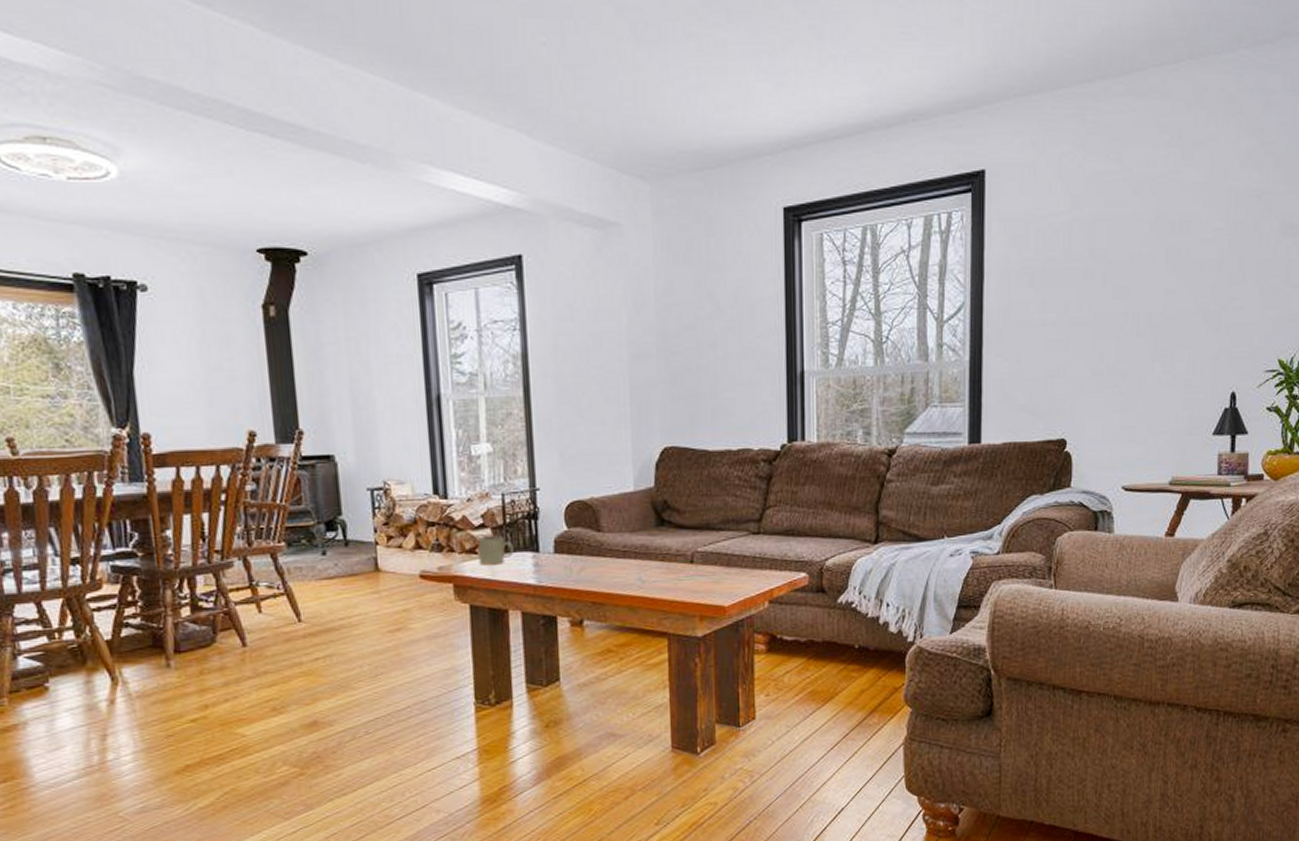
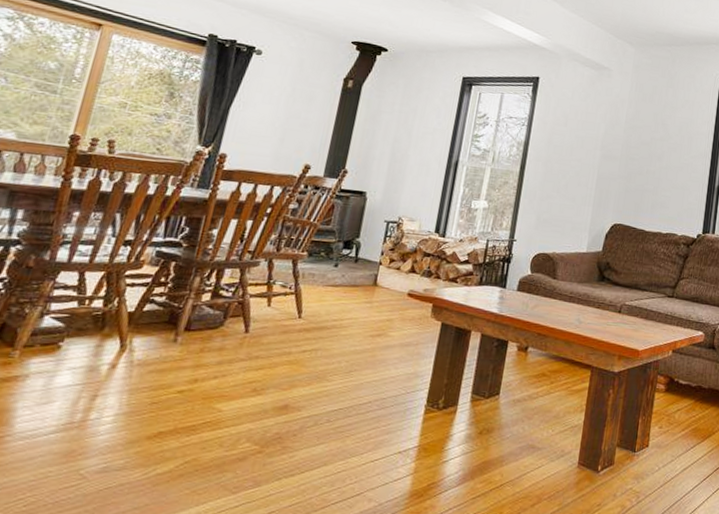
mug: present [477,537,513,566] -> none [457,271,487,294]

